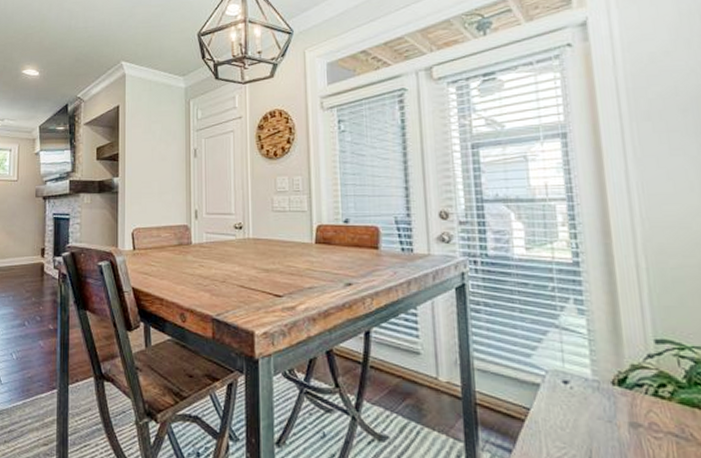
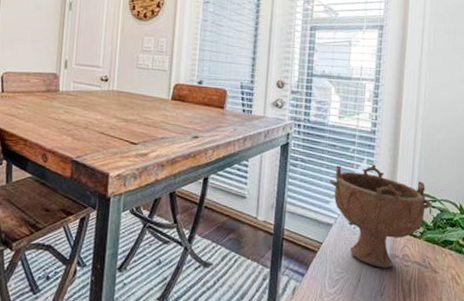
decorative bowl: none [526,304,679,442] -> present [329,164,431,268]

